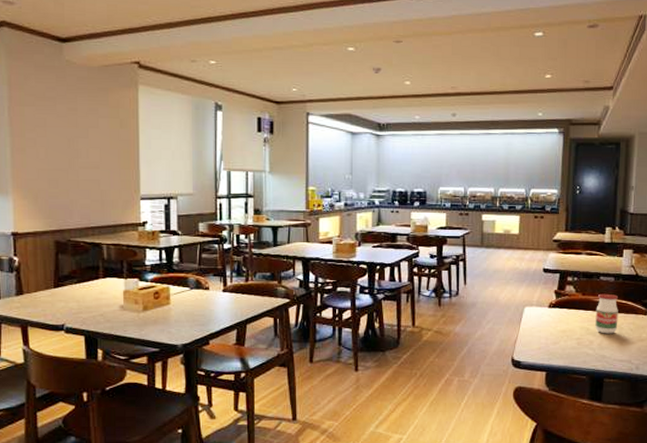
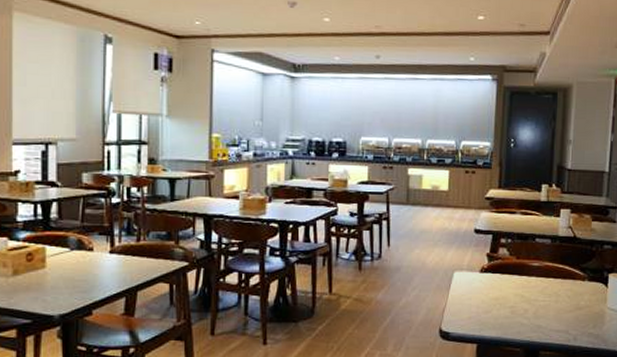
jar: present [595,293,618,334] -> none [530,257,555,302]

